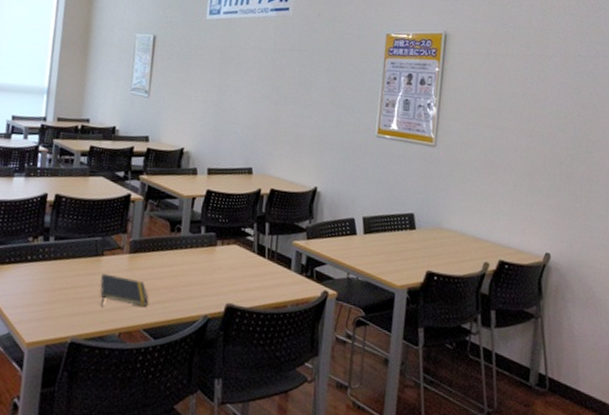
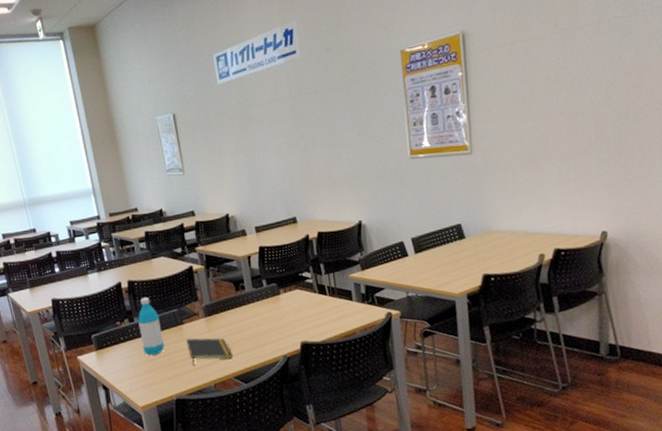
water bottle: none [49,216,79,285] -> present [138,297,165,356]

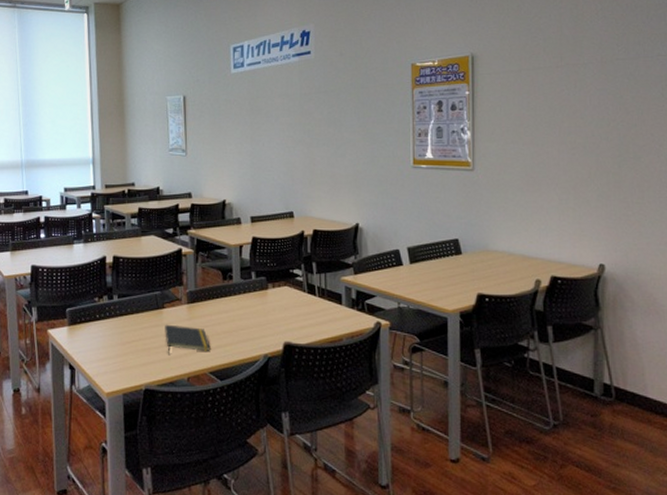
water bottle: present [138,297,165,356] -> none [117,276,141,338]

